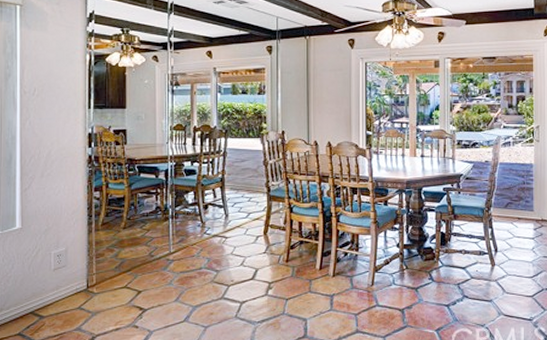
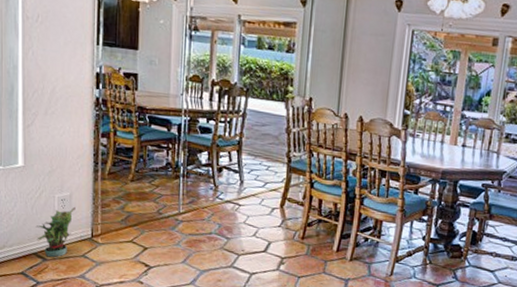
potted plant: none [32,260,71,314] -> present [35,206,76,258]

